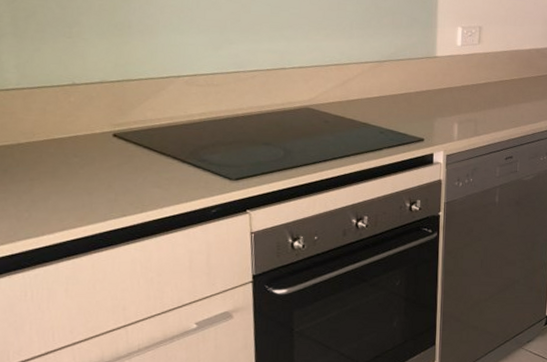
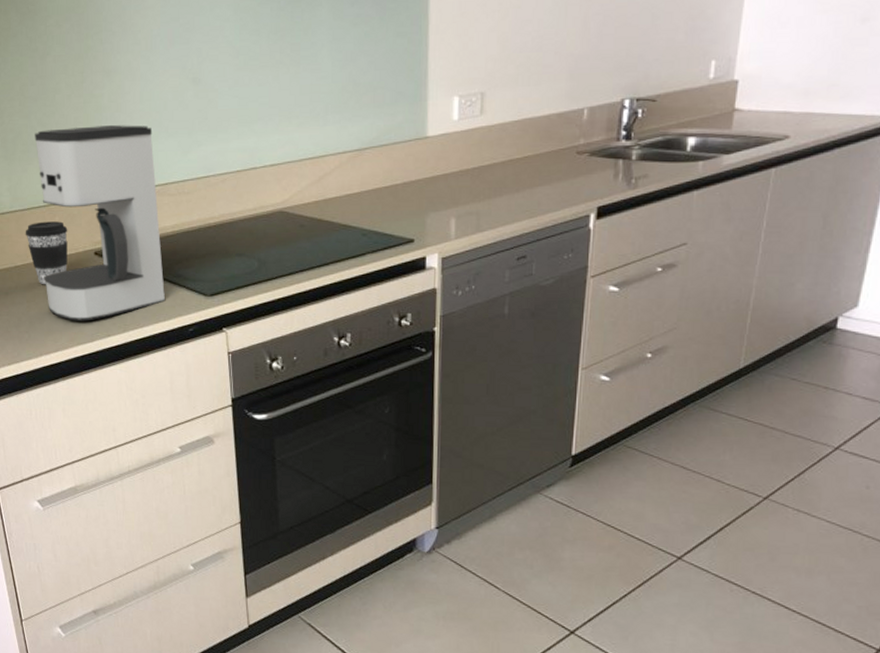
coffee cup: none [32,101,84,163] -> present [25,221,68,284]
coffee maker: none [51,12,189,201] -> present [35,125,166,321]

